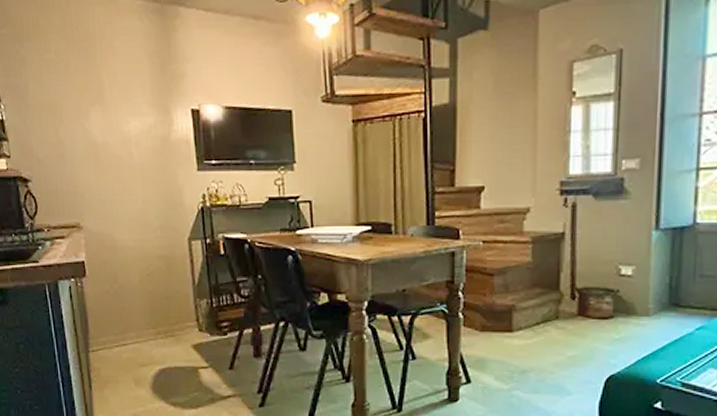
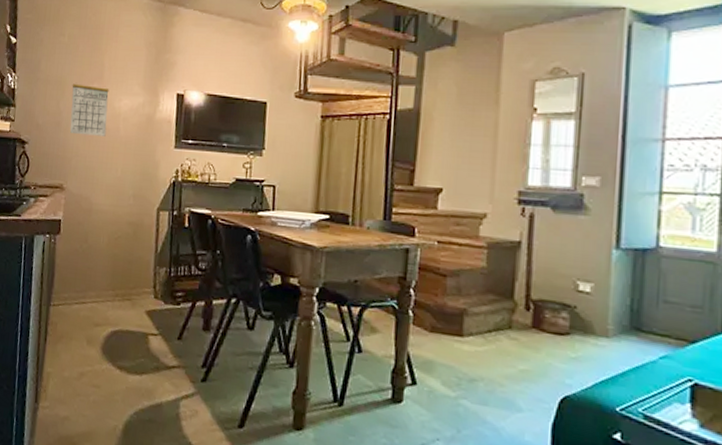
calendar: none [69,107,118,166] -> present [69,83,109,136]

